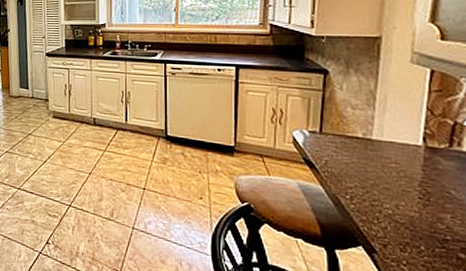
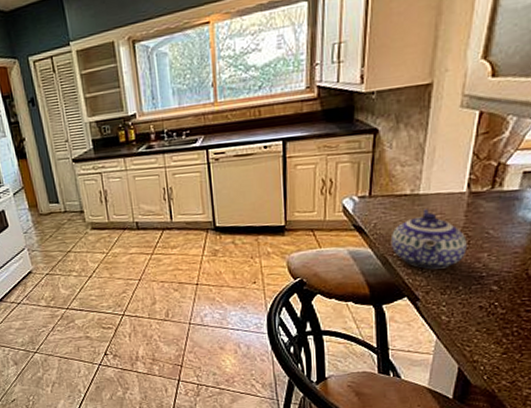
teapot: none [344,155,427,223] -> present [392,209,467,269]

